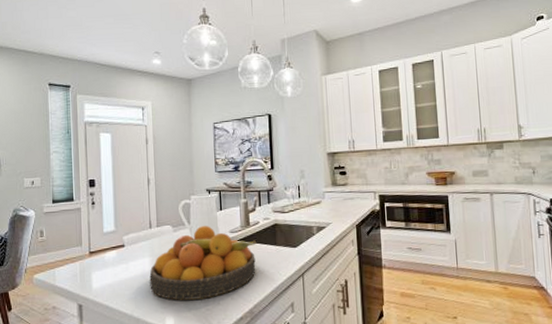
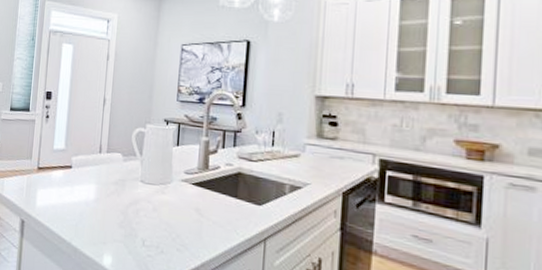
fruit bowl: present [149,226,256,300] -> none [92,160,213,244]

